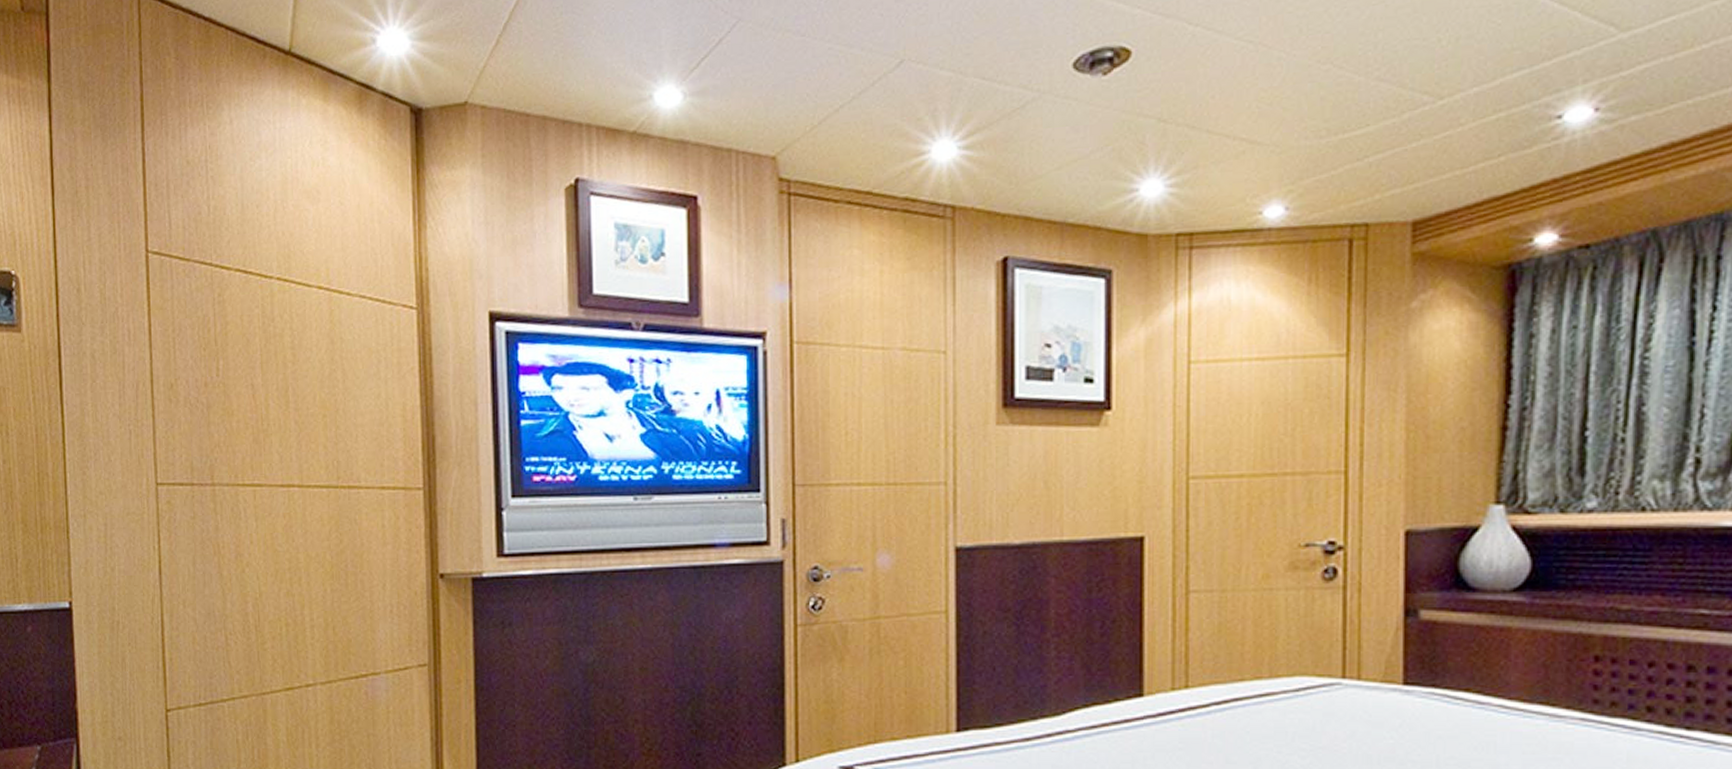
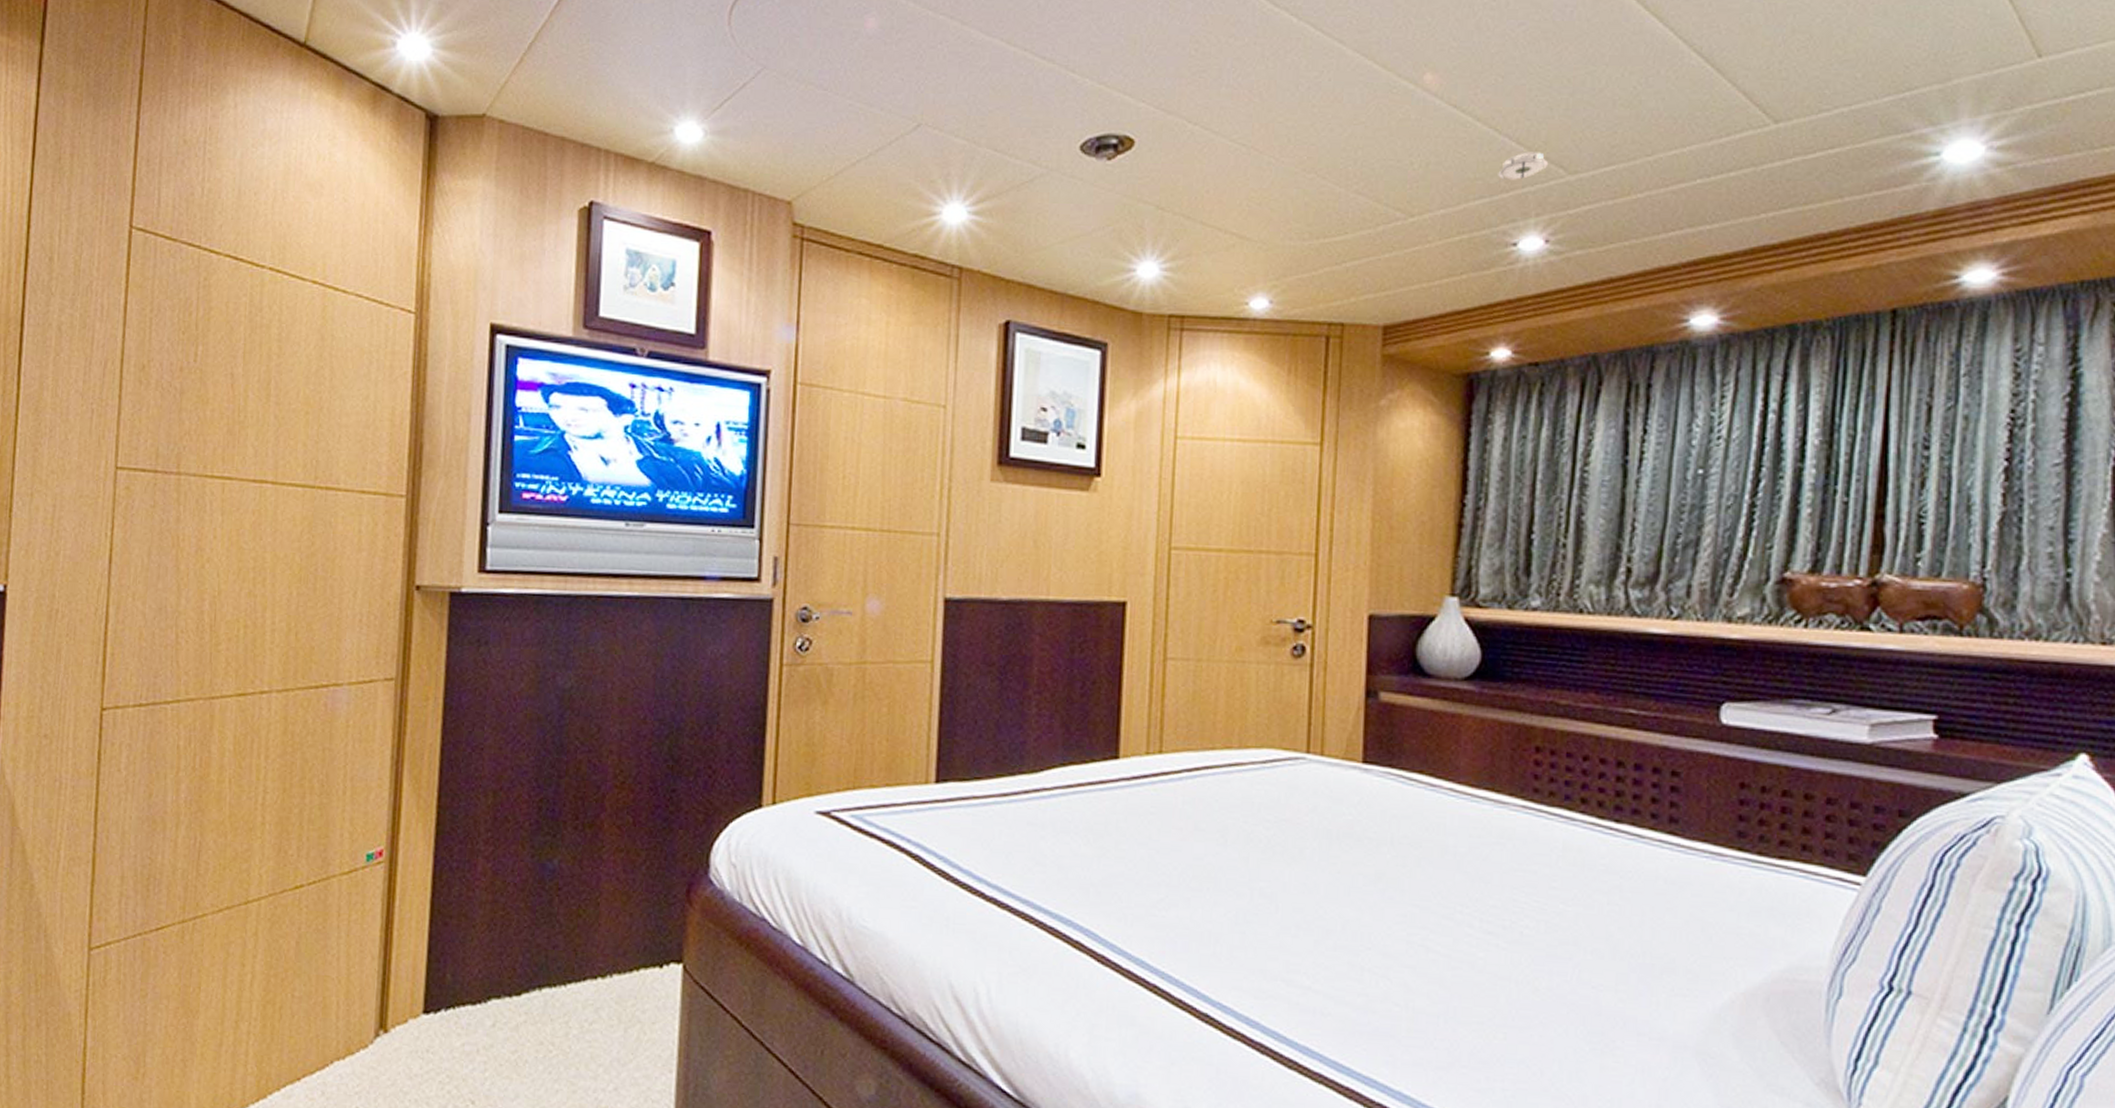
smoke detector: none [1537,10,1598,52] -> present [1496,152,1549,184]

